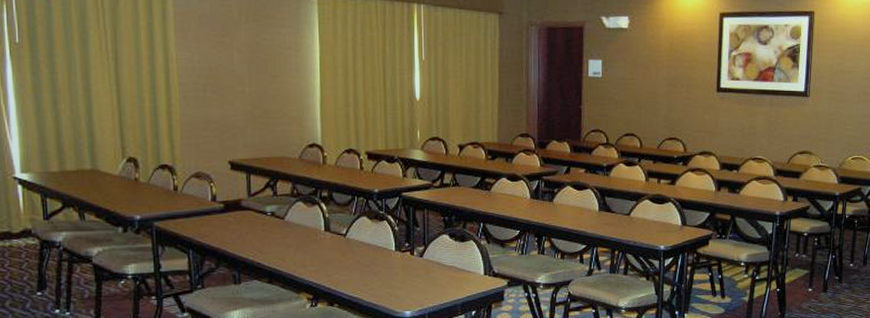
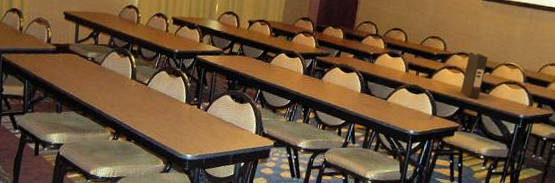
binder: none [709,149,733,201] -> present [461,51,488,99]

